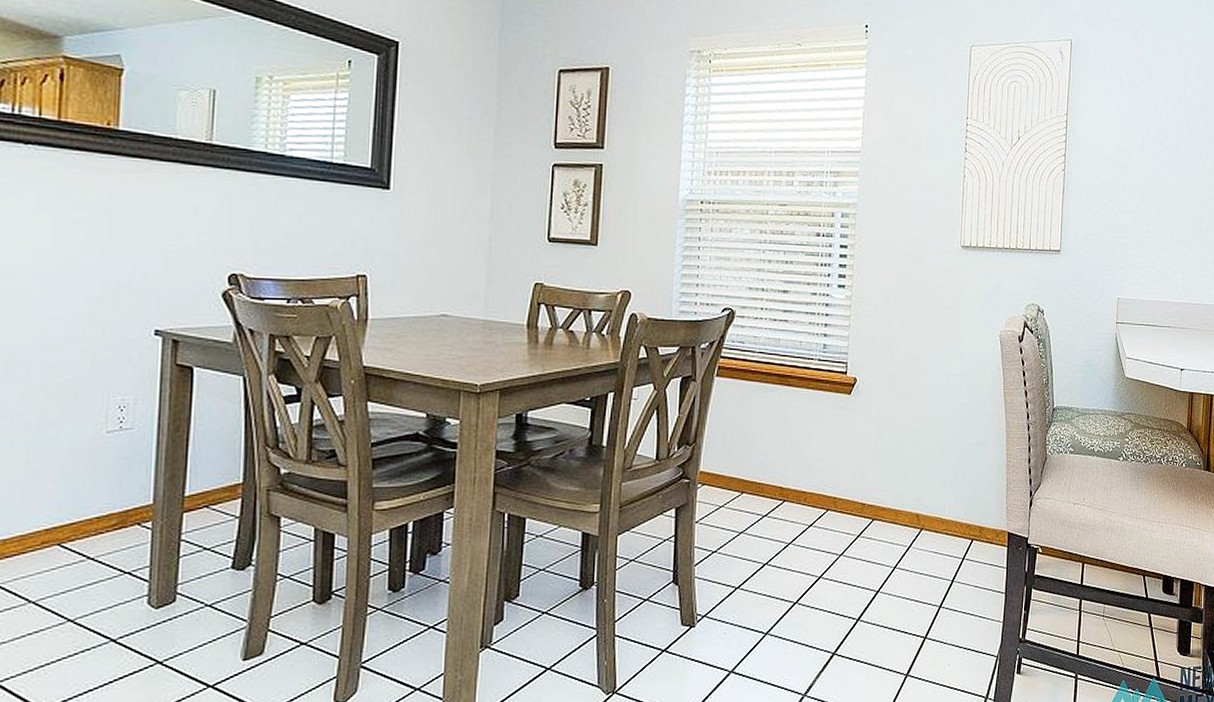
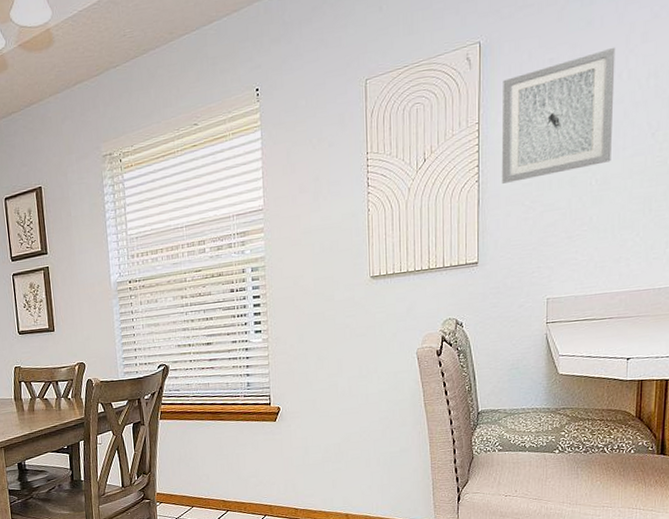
wall art: none [1084,76,1177,178] -> present [501,47,616,184]

